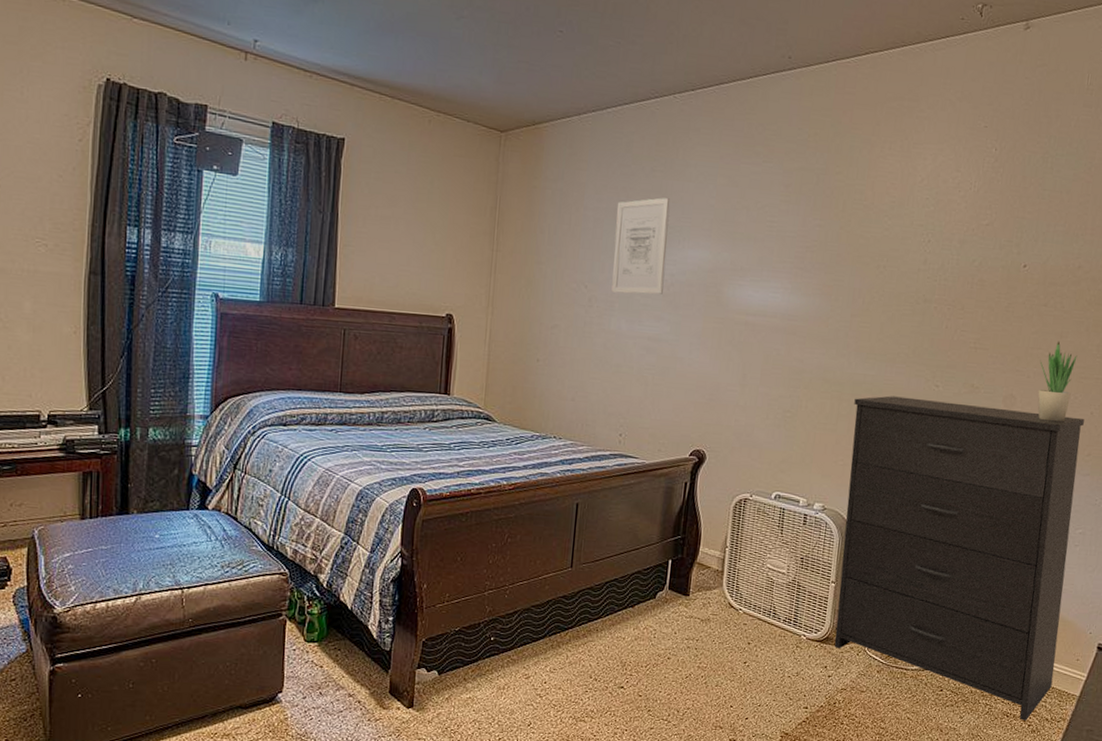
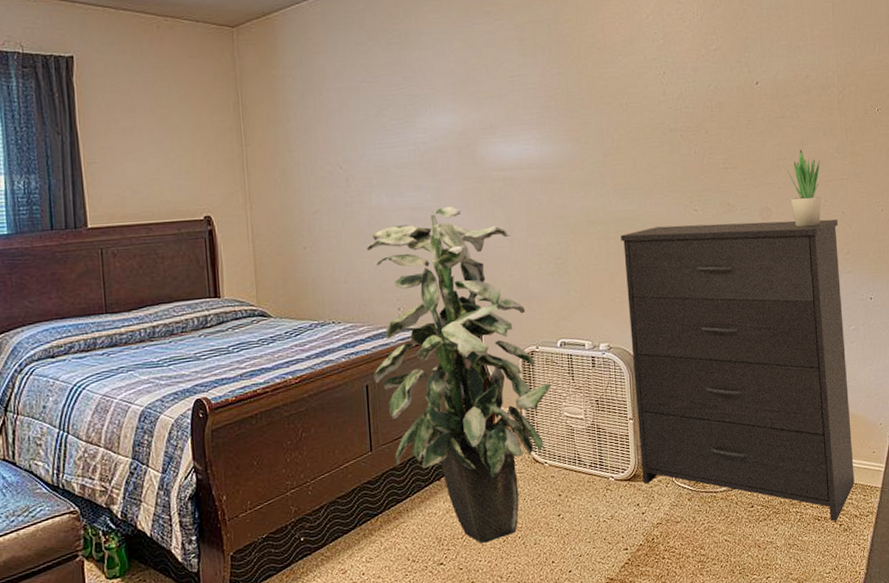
indoor plant: none [585,341,760,676] -> present [367,206,552,544]
wall art: present [611,197,670,295] -> none [359,67,418,170]

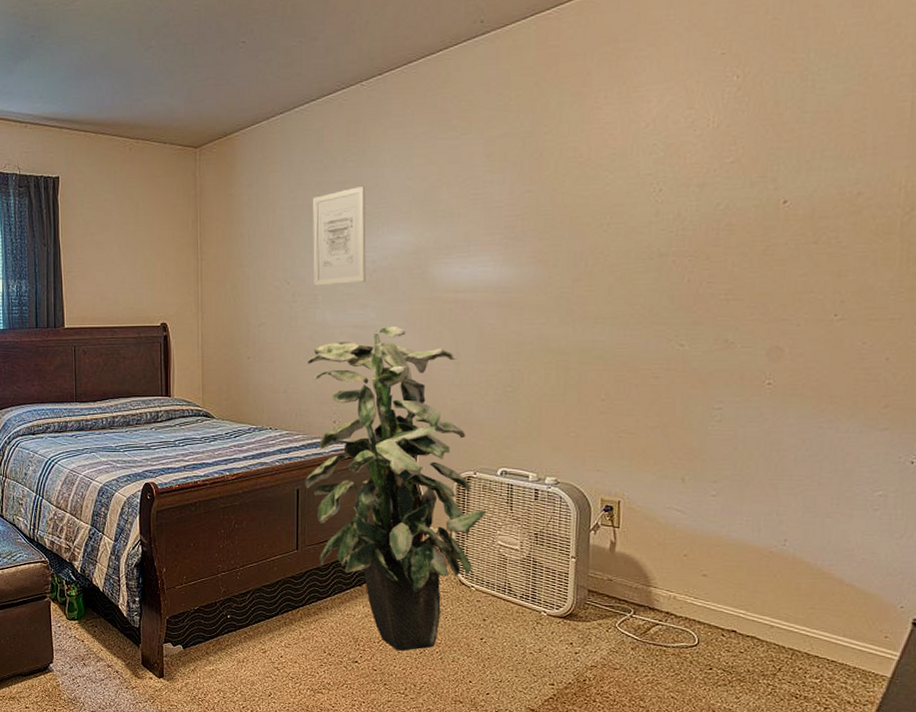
wall art: none [359,67,418,170] -> present [312,185,366,287]
dresser: present [620,219,855,522] -> none [579,360,877,703]
potted plant: present [787,149,821,227] -> none [812,281,863,372]

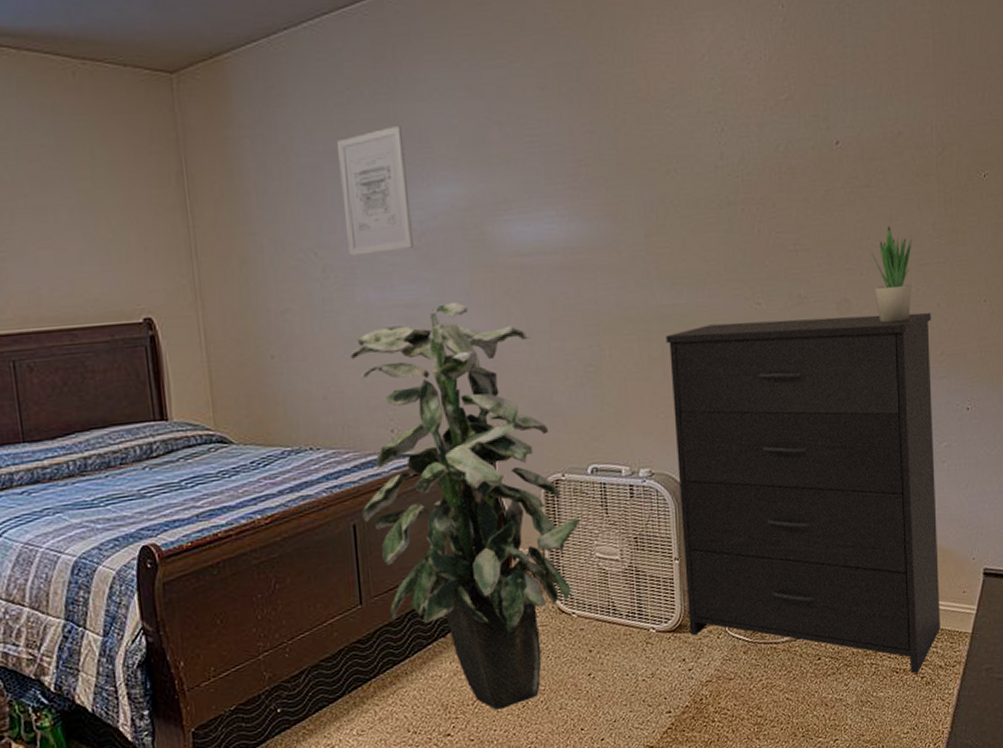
dresser: none [579,360,877,703] -> present [666,312,941,674]
potted plant: none [812,281,863,372] -> present [871,225,912,323]

